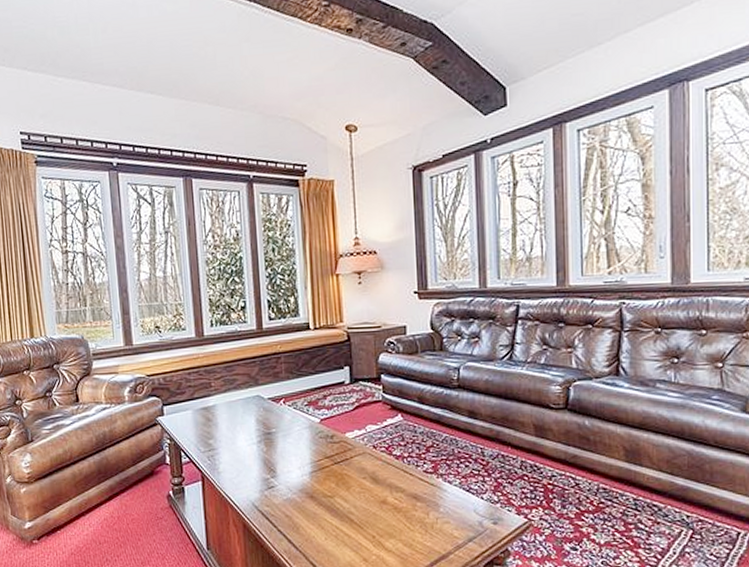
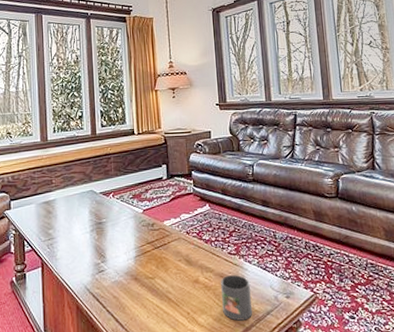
mug: none [412,496,452,547] -> present [220,275,253,321]

